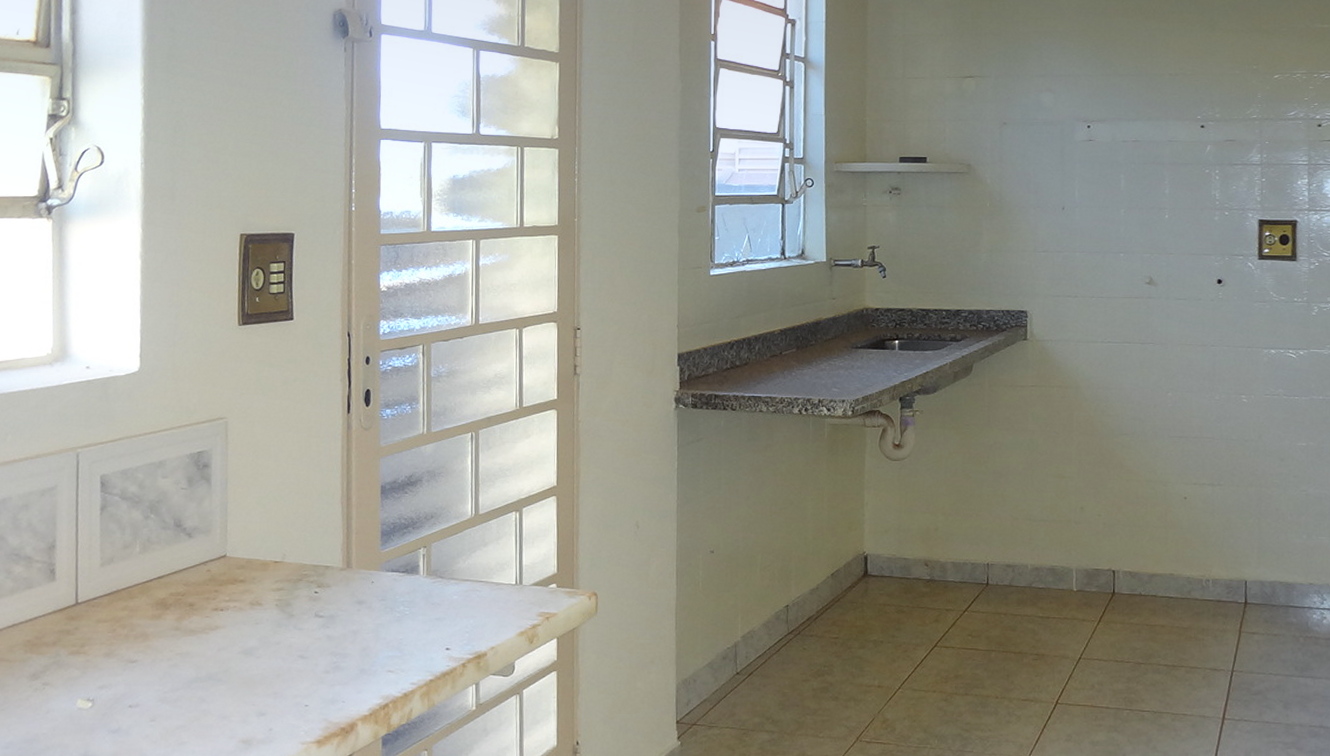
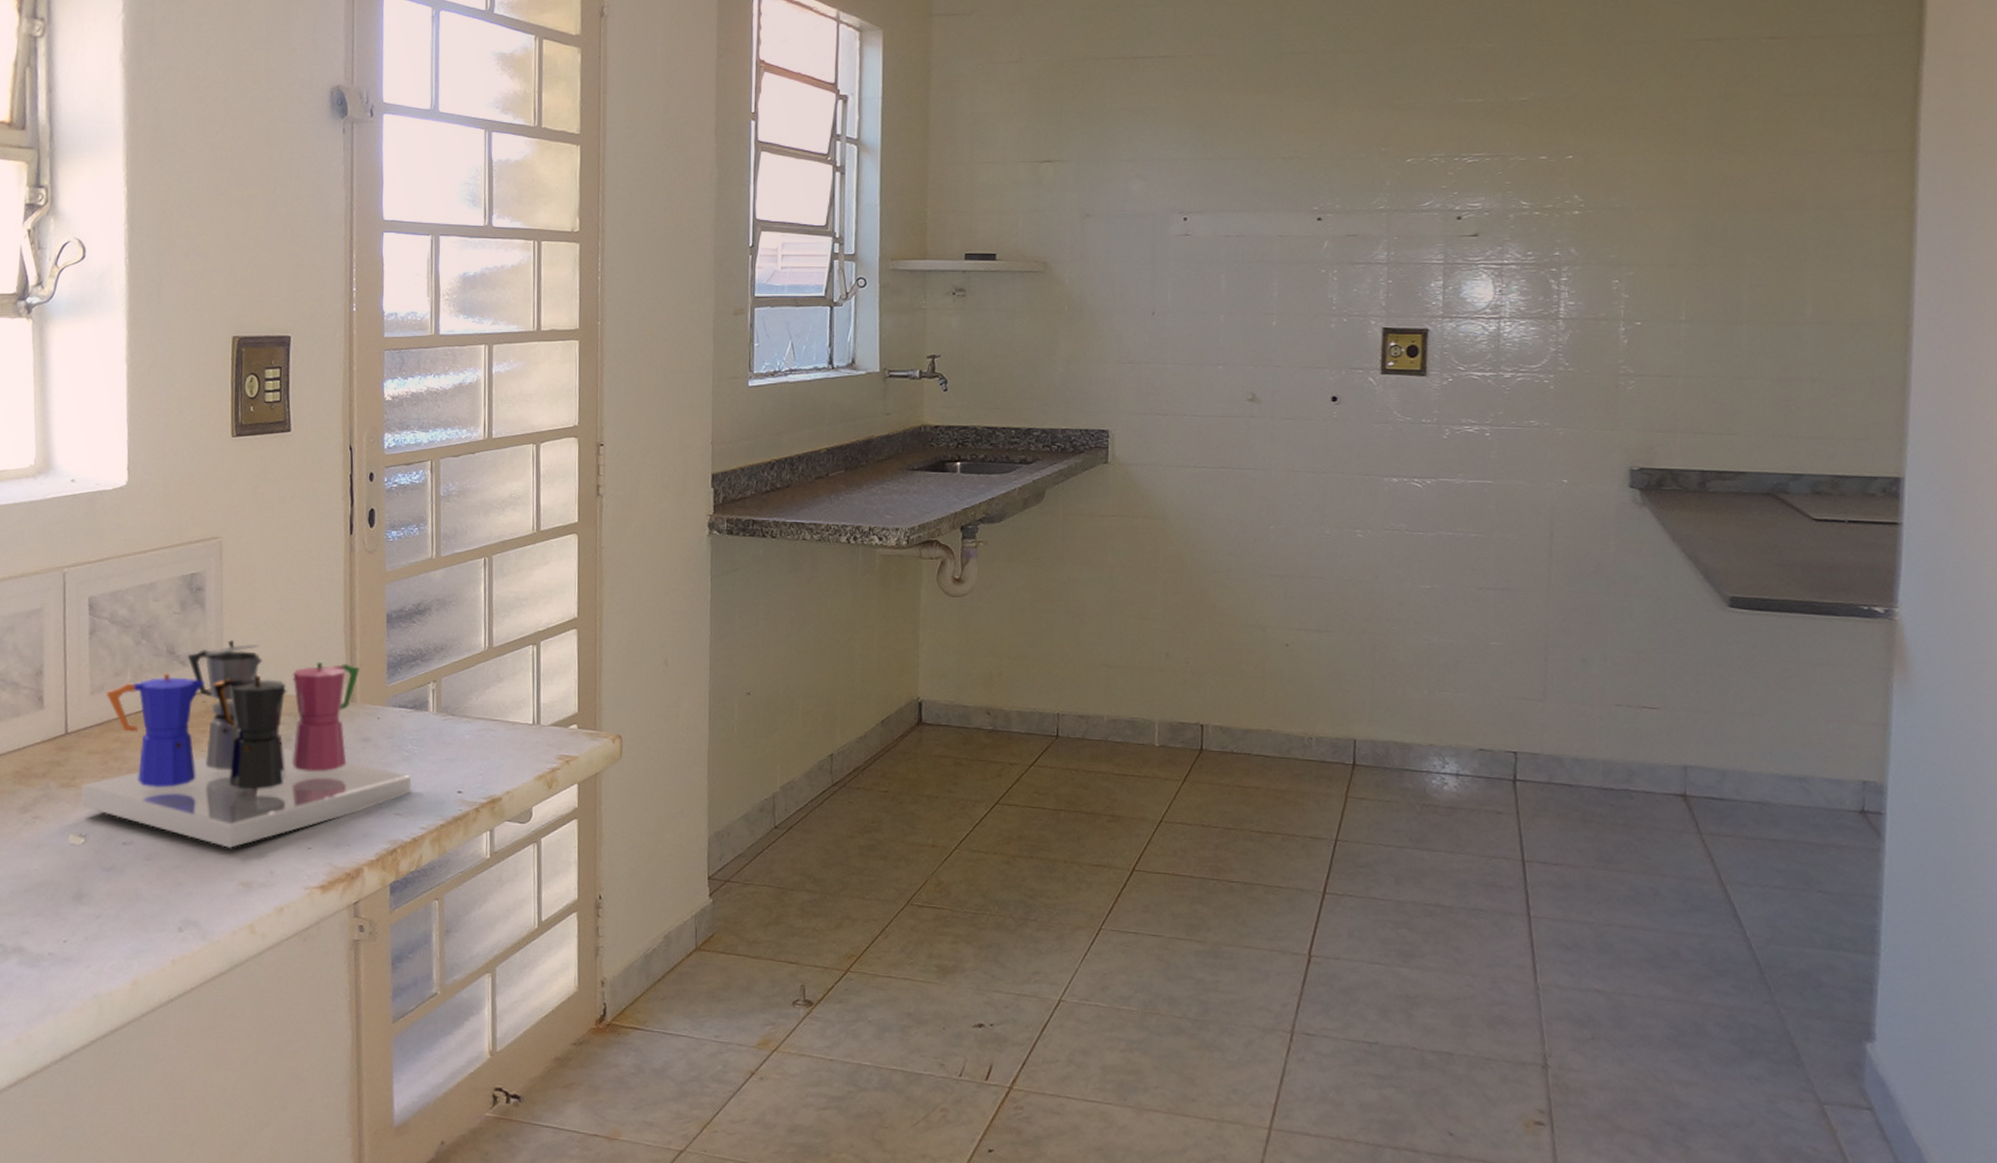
coffee maker: none [89,513,403,709] -> present [80,640,412,849]

